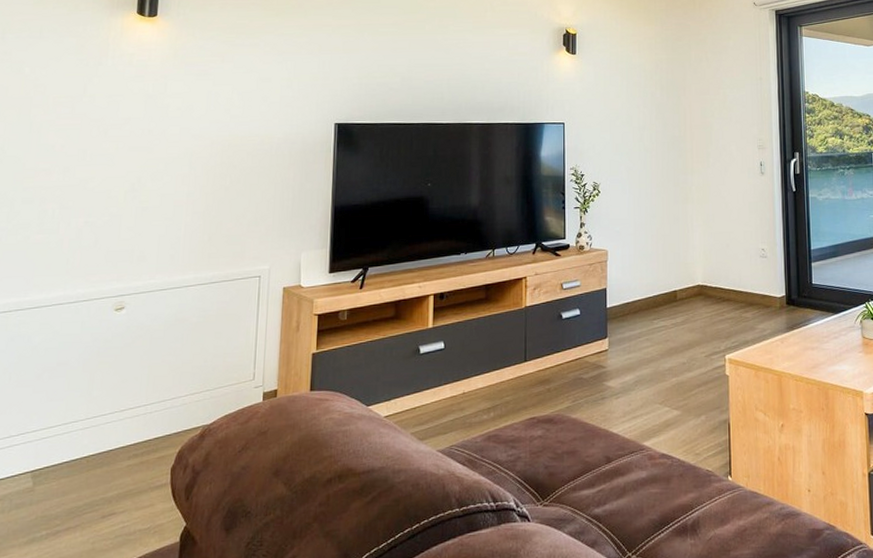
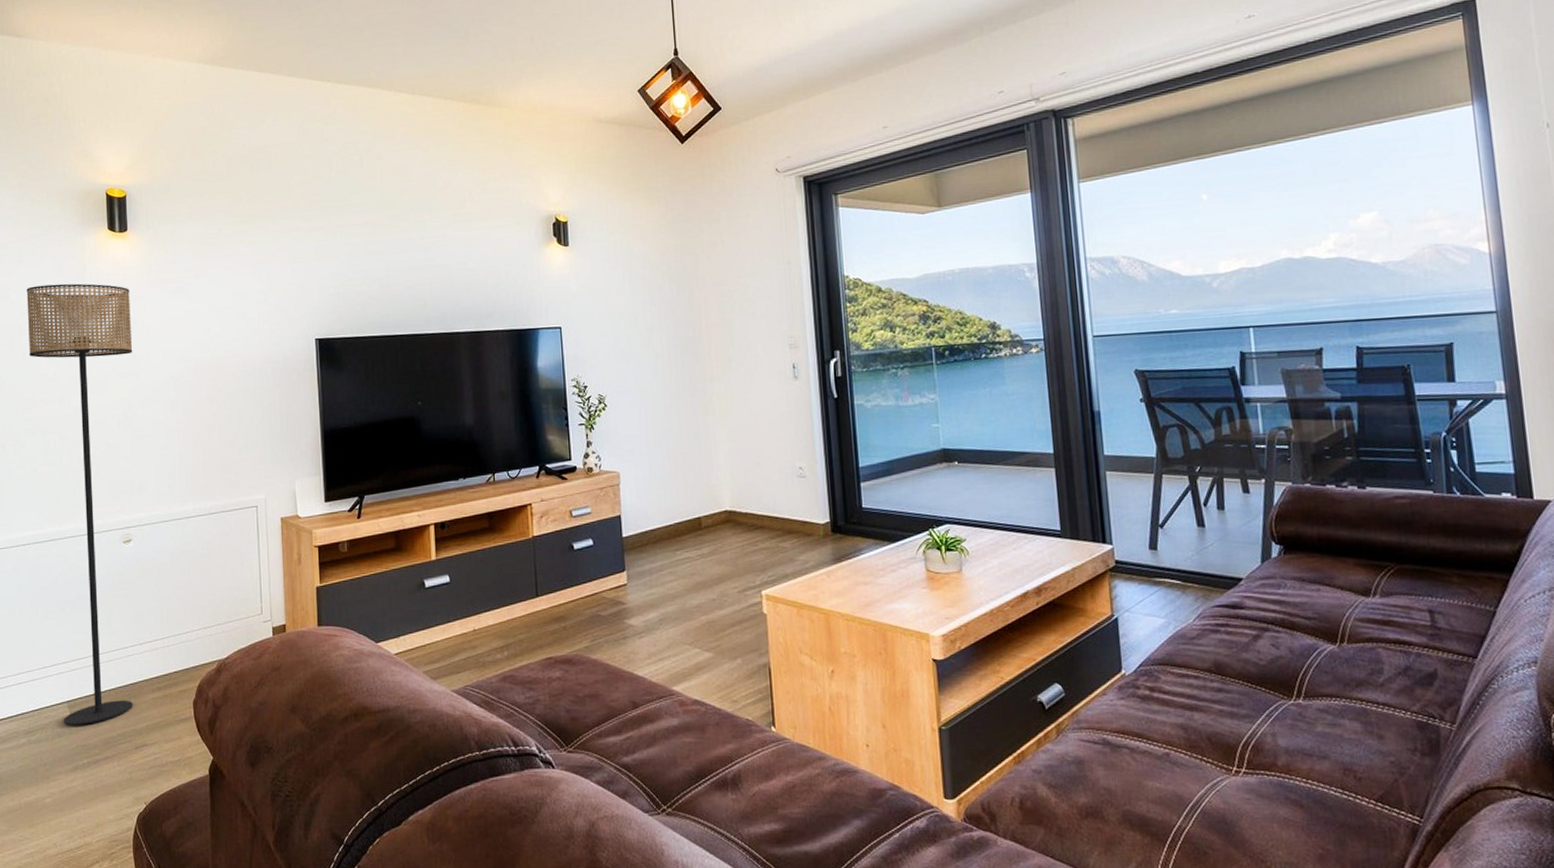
floor lamp: none [24,60,153,497] -> present [26,283,133,726]

